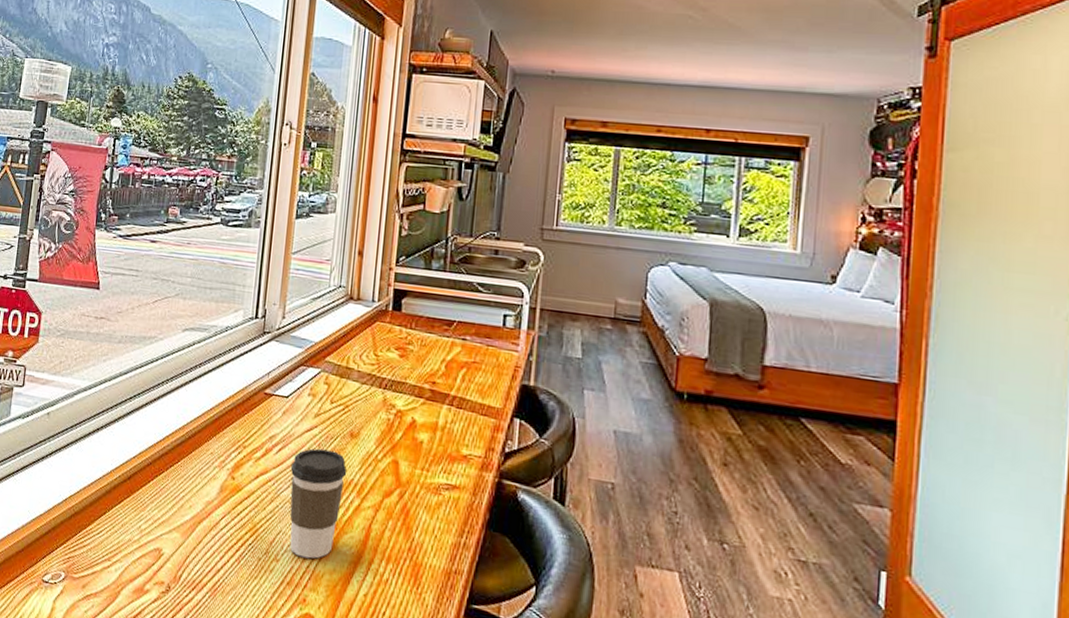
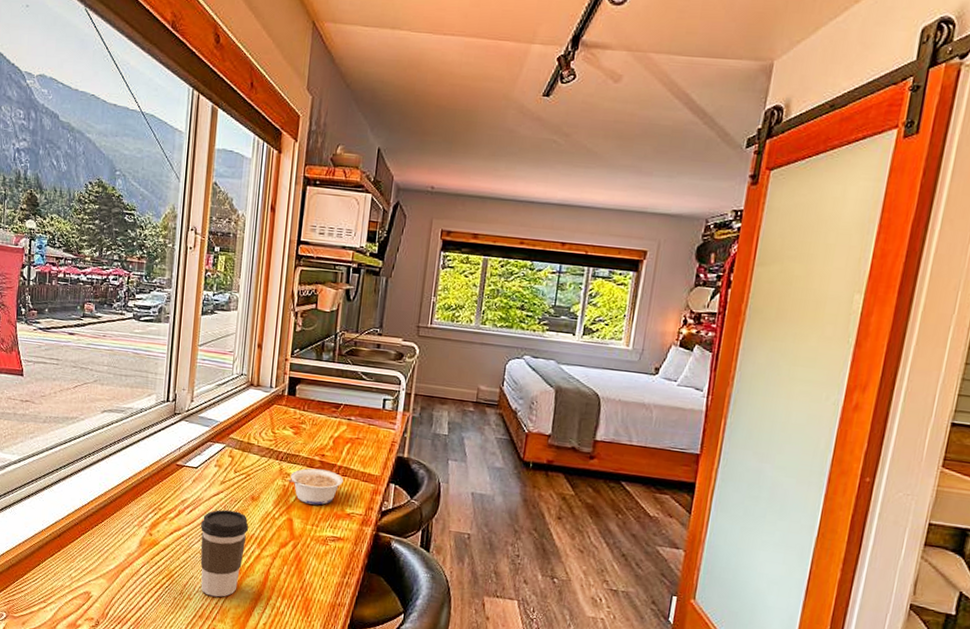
legume: none [392,398,459,445] -> present [287,468,344,505]

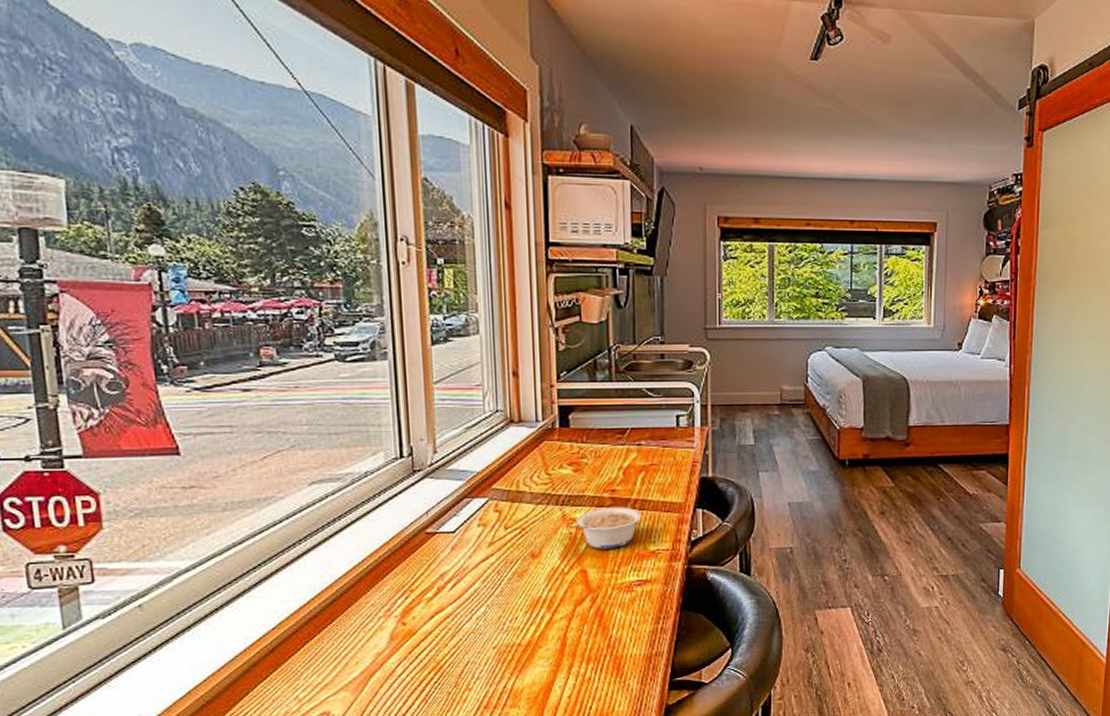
coffee cup: present [200,509,249,597] -> none [470,574,534,681]

